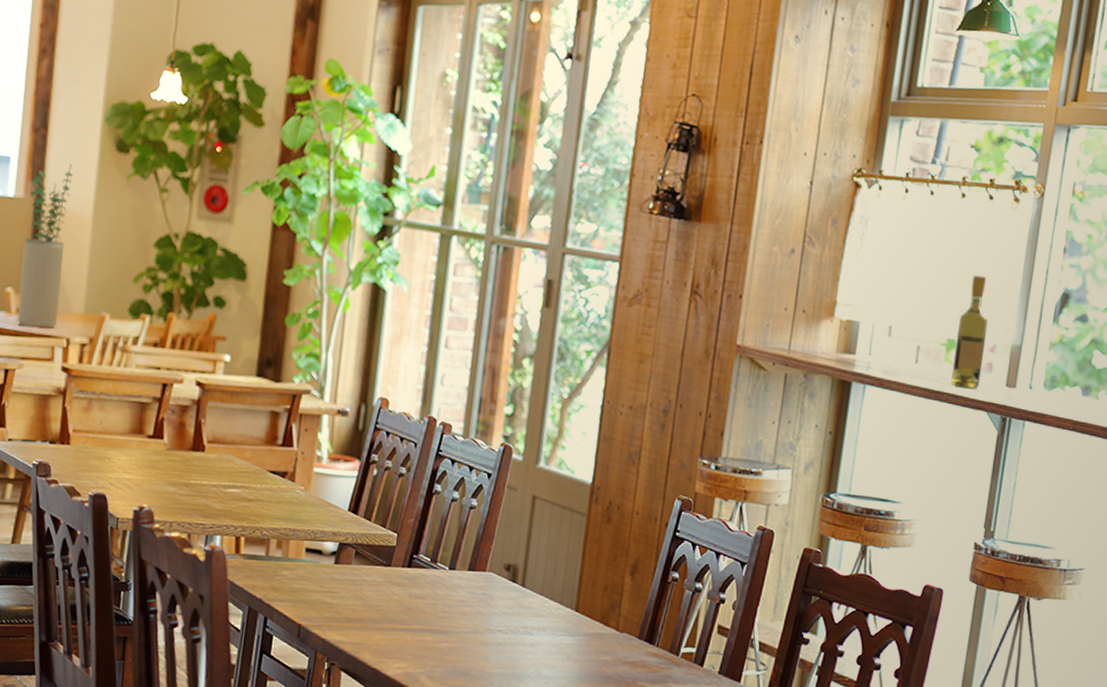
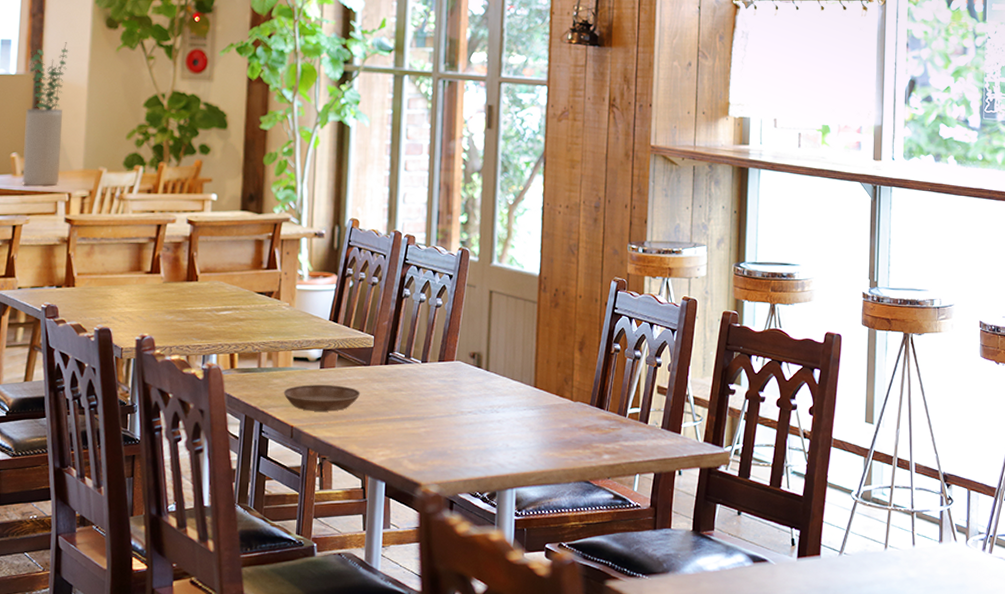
saucer: none [292,580,379,613] -> present [283,385,361,411]
bottle: present [950,275,989,388] -> none [829,71,854,164]

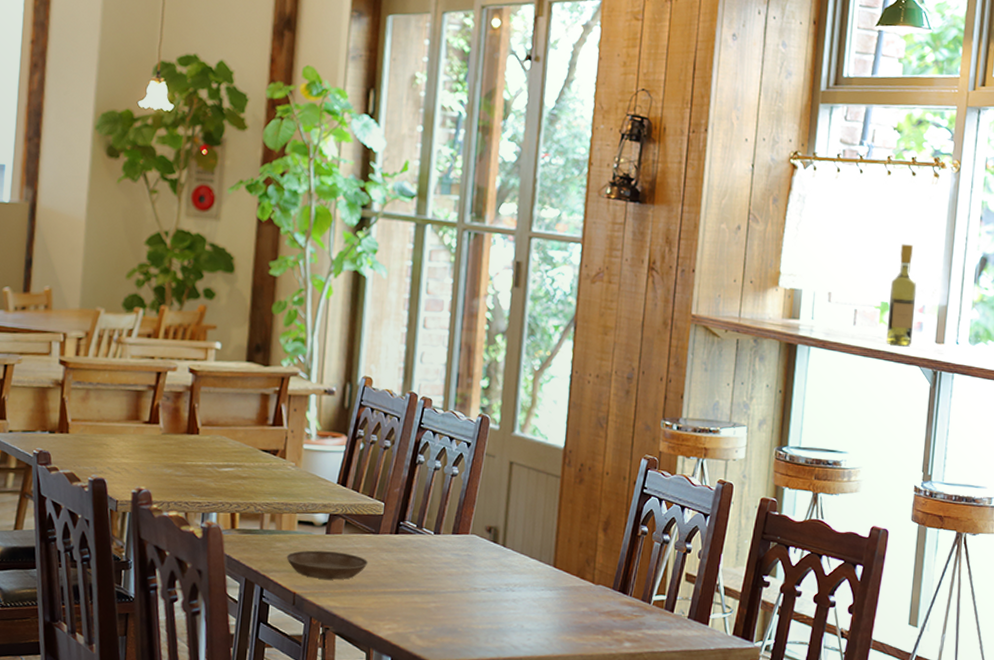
vase: present [22,42,69,187] -> none [15,170,66,325]
bottle: none [829,71,854,164] -> present [886,244,917,346]

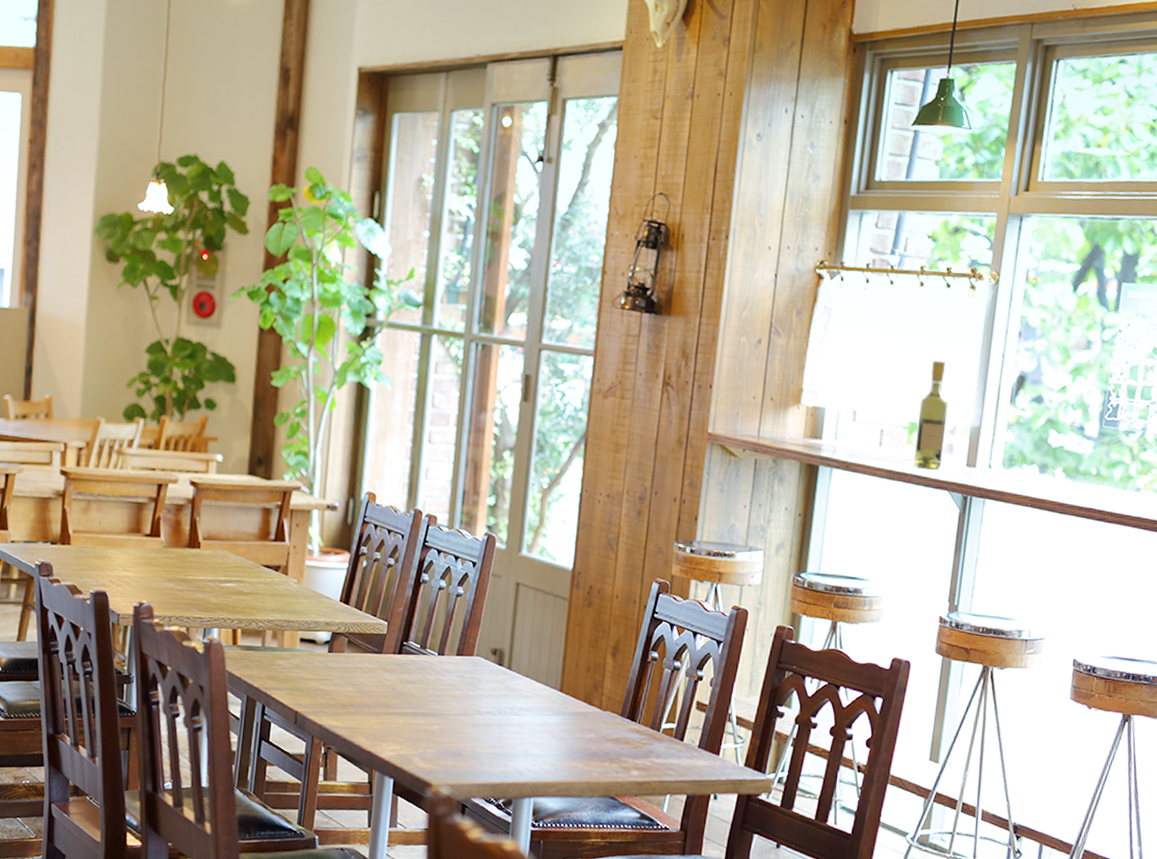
saucer: present [286,550,368,580] -> none [288,668,371,700]

